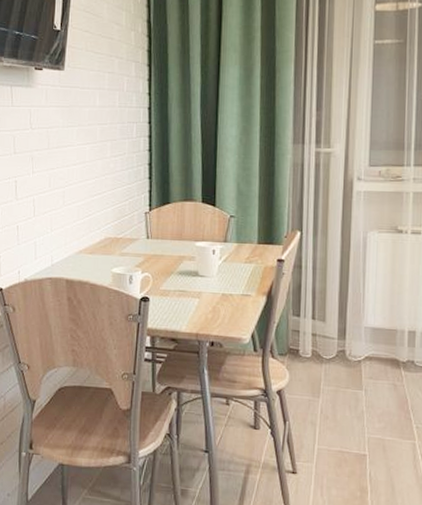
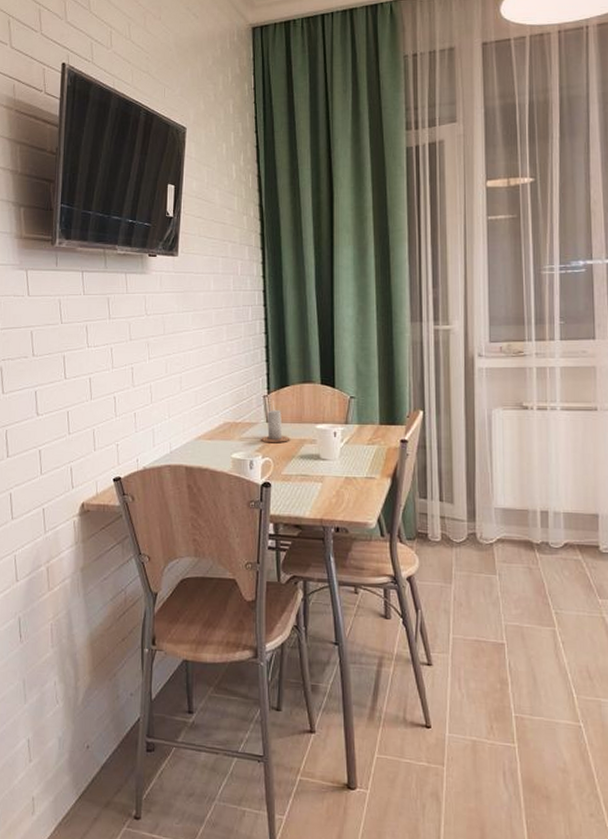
candle: none [141,218,170,259] -> present [261,401,290,443]

